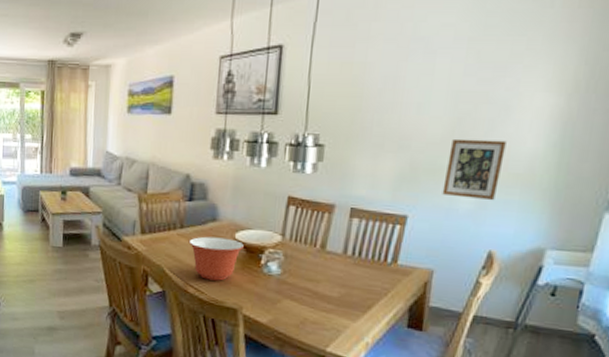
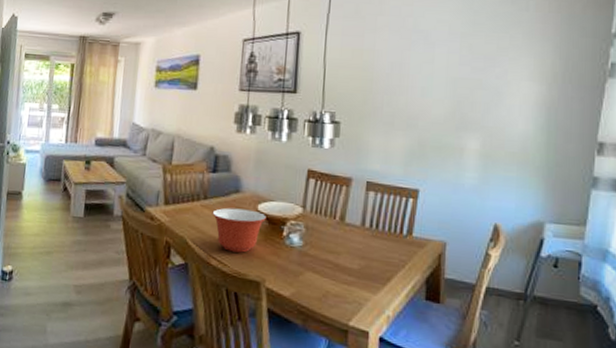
picture frame: present [442,138,507,201] -> none [448,119,501,177]

